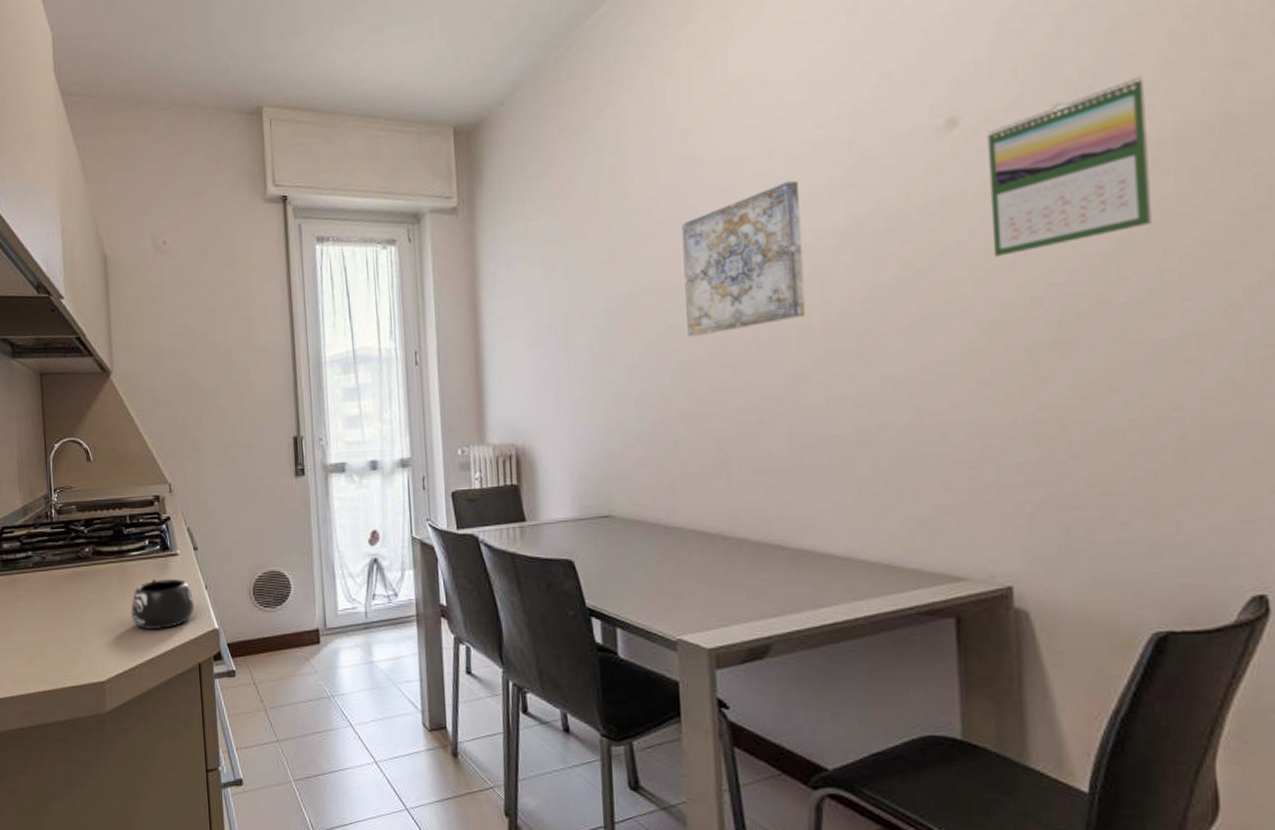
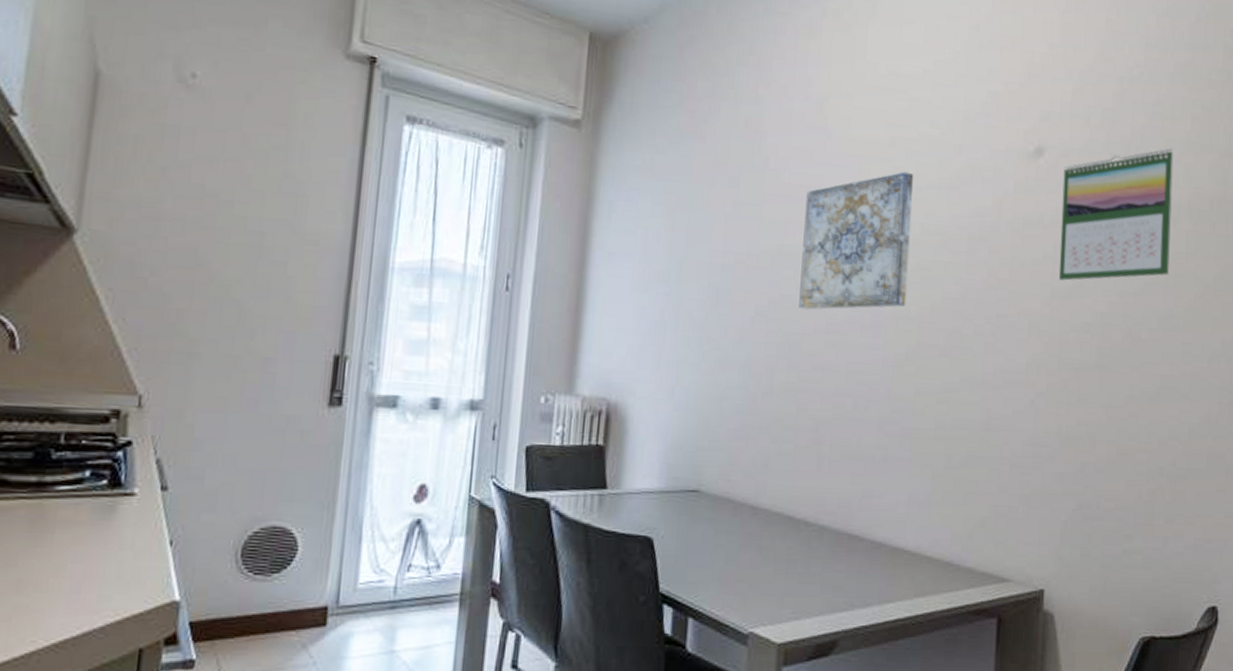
mug: present [130,579,195,629] -> none [39,526,148,598]

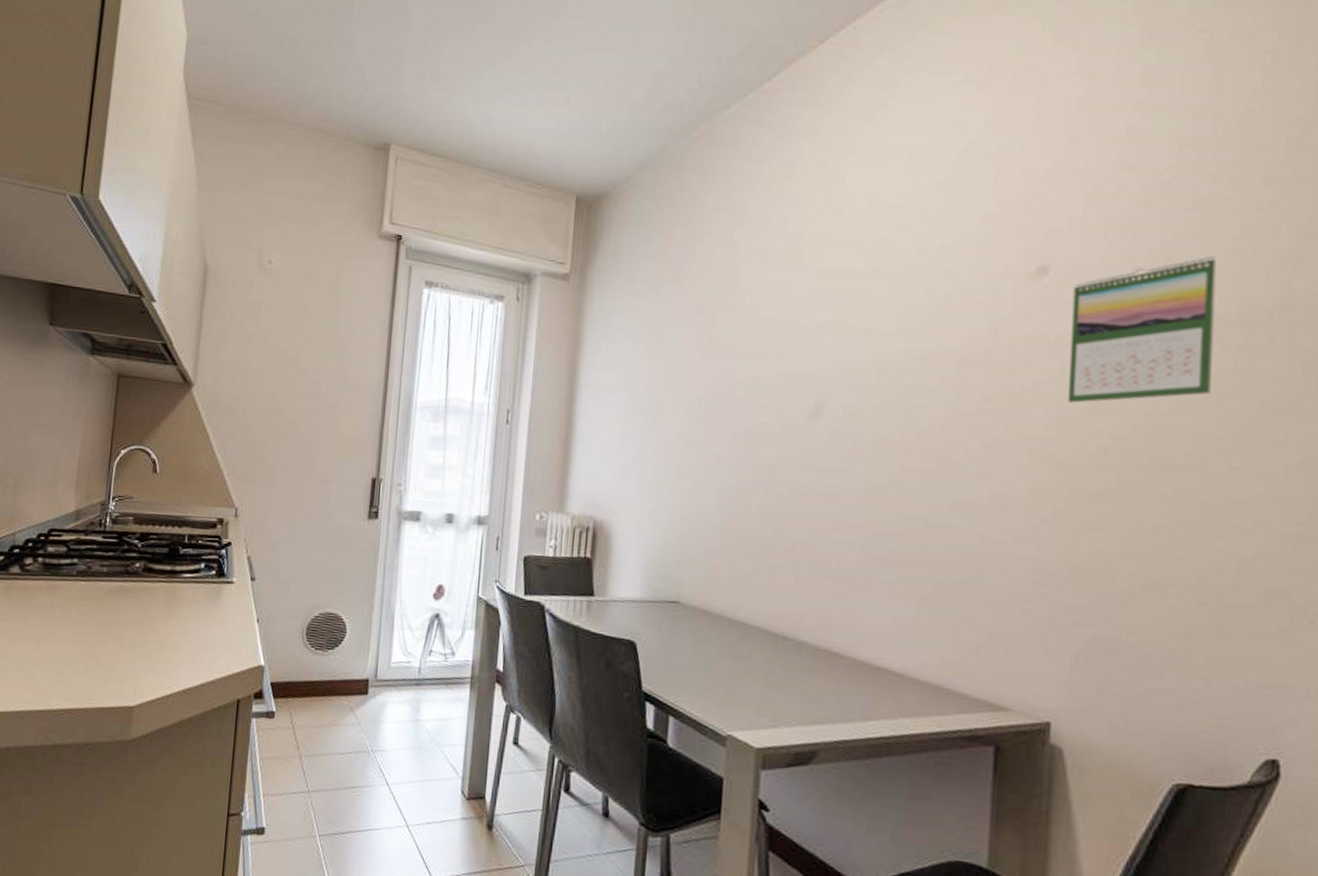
wall art: present [799,171,914,310] -> none [775,300,898,437]

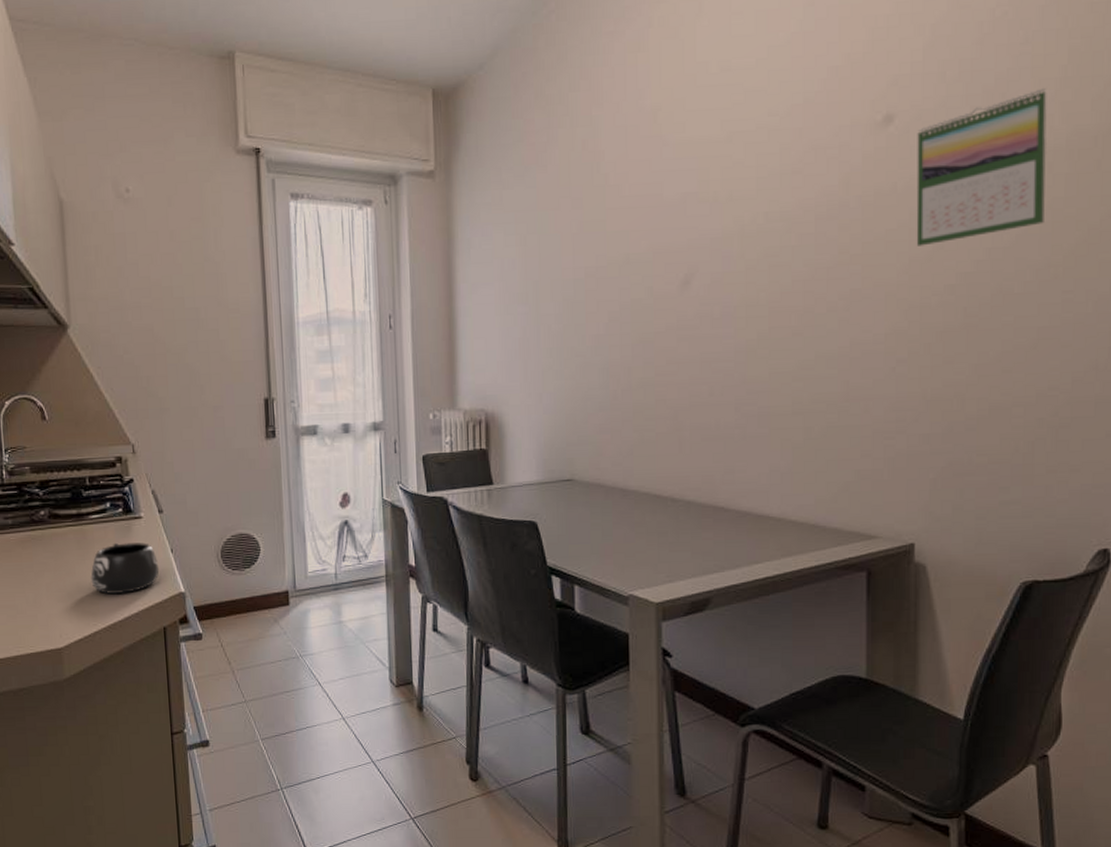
mug: none [173,604,243,659] -> present [90,542,160,594]

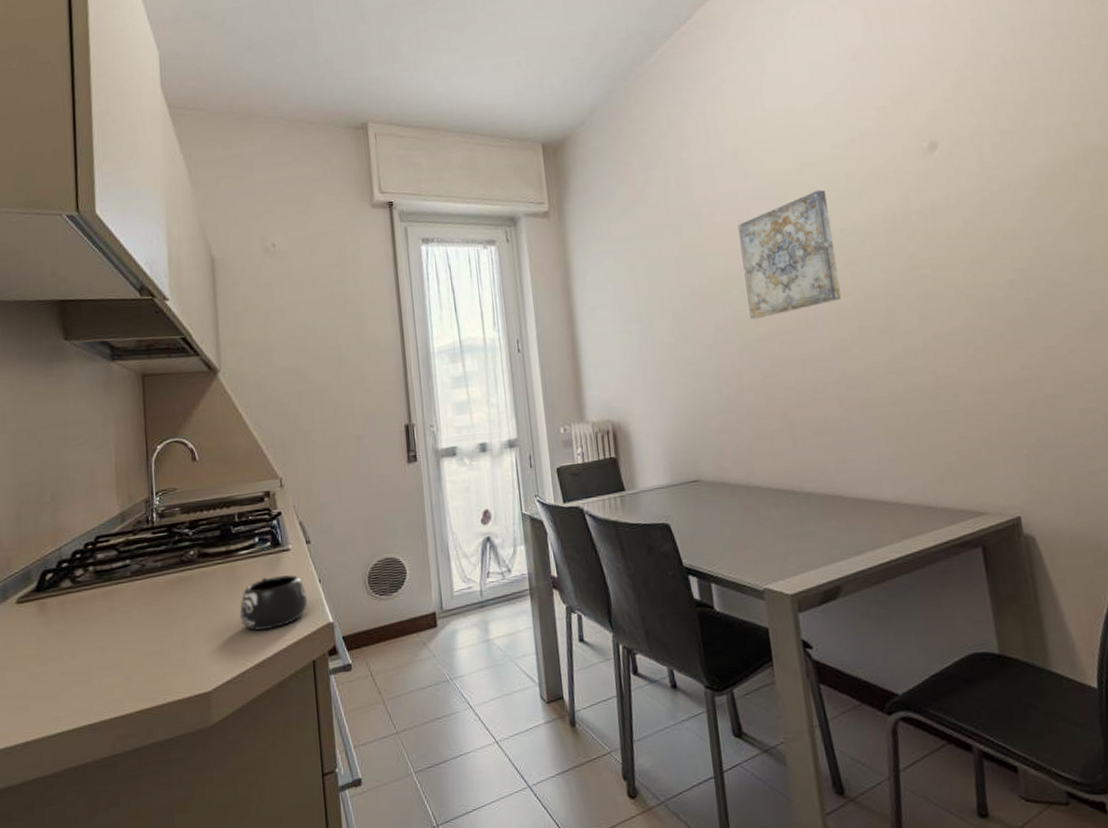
wall art: none [647,164,755,311] -> present [738,189,842,320]
calendar: present [916,88,1047,246] -> none [959,114,1079,249]

